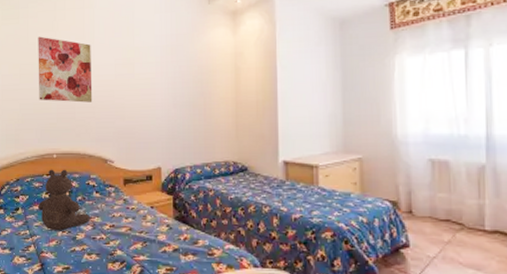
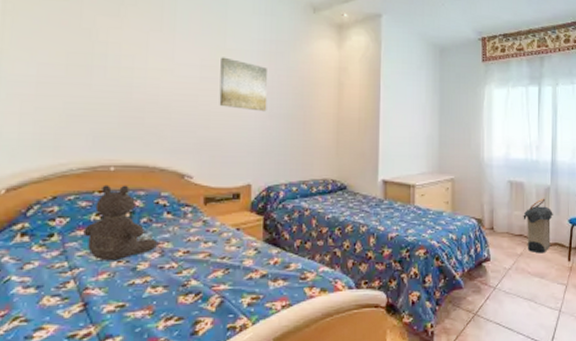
wall art: present [38,36,93,103] -> none [93,20,170,107]
wall art: none [131,55,171,101] -> present [219,57,268,112]
laundry hamper: none [450,178,491,242] -> present [523,198,553,254]

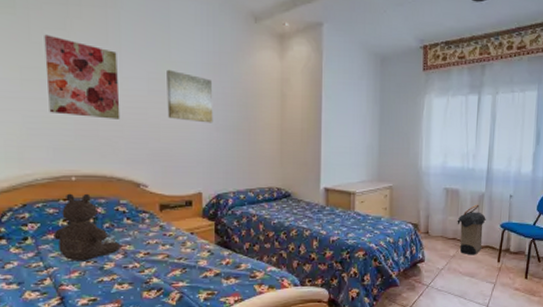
wall art: none [93,20,170,107] -> present [44,34,120,119]

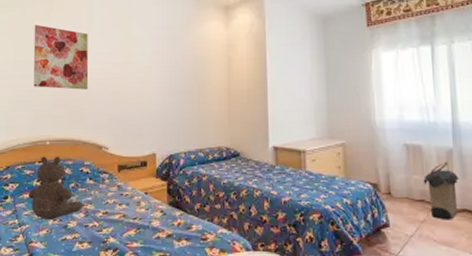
wall art: present [167,69,213,123] -> none [127,44,167,89]

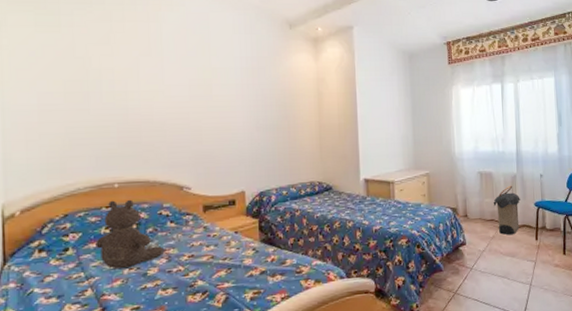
wall art: present [33,24,89,90] -> none [88,49,163,126]

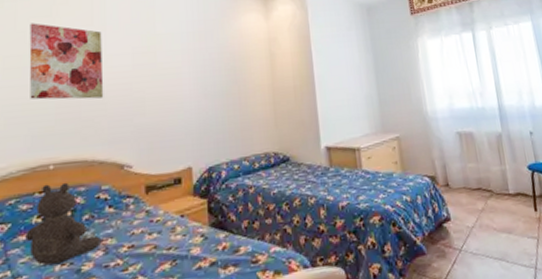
wall art: none [88,49,163,126] -> present [29,23,104,100]
laundry hamper: present [493,185,520,235] -> none [478,146,513,207]

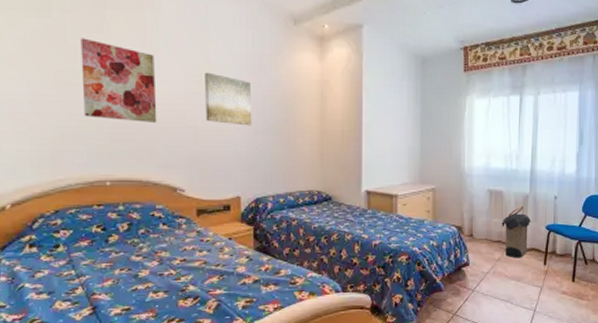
teddy bear: present [25,182,100,265] -> none [86,198,155,269]
wall art: none [152,42,201,92] -> present [205,72,252,126]
laundry hamper: none [478,146,513,207] -> present [501,206,531,258]

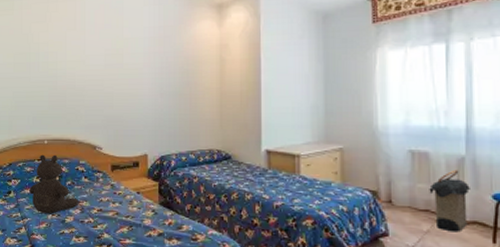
wall art: present [80,38,157,123] -> none [31,27,83,91]
teddy bear: none [86,198,155,269] -> present [29,154,78,214]
wall art: present [205,72,252,126] -> none [120,45,158,91]

